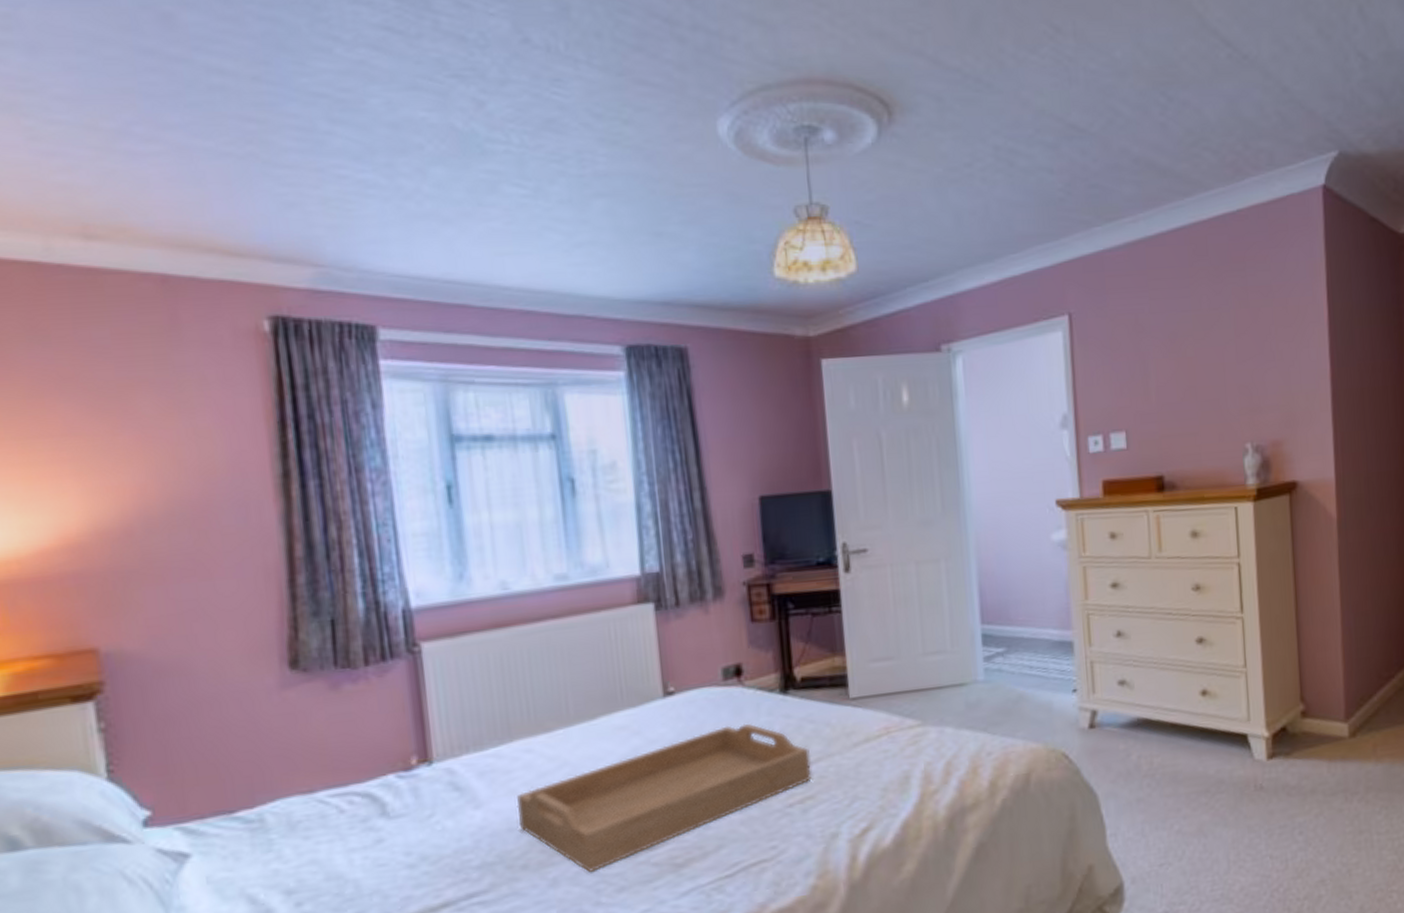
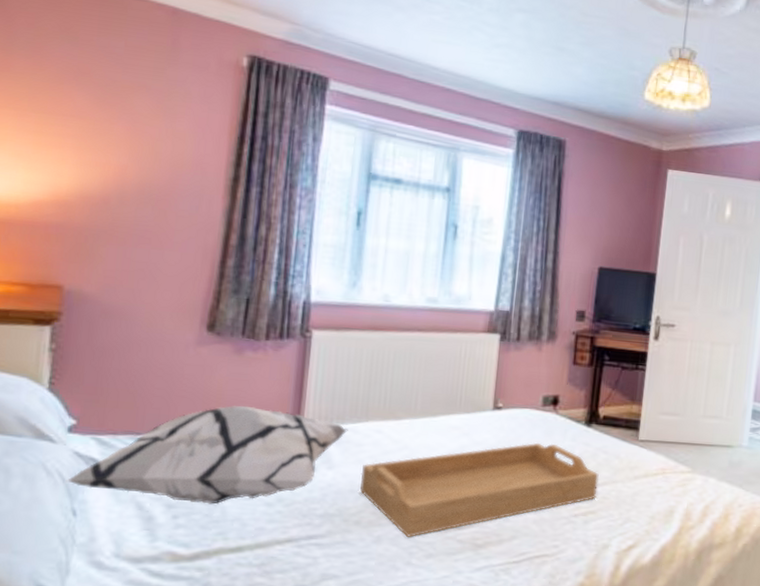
decorative pillow: none [153,749,490,891] -> present [66,405,348,505]

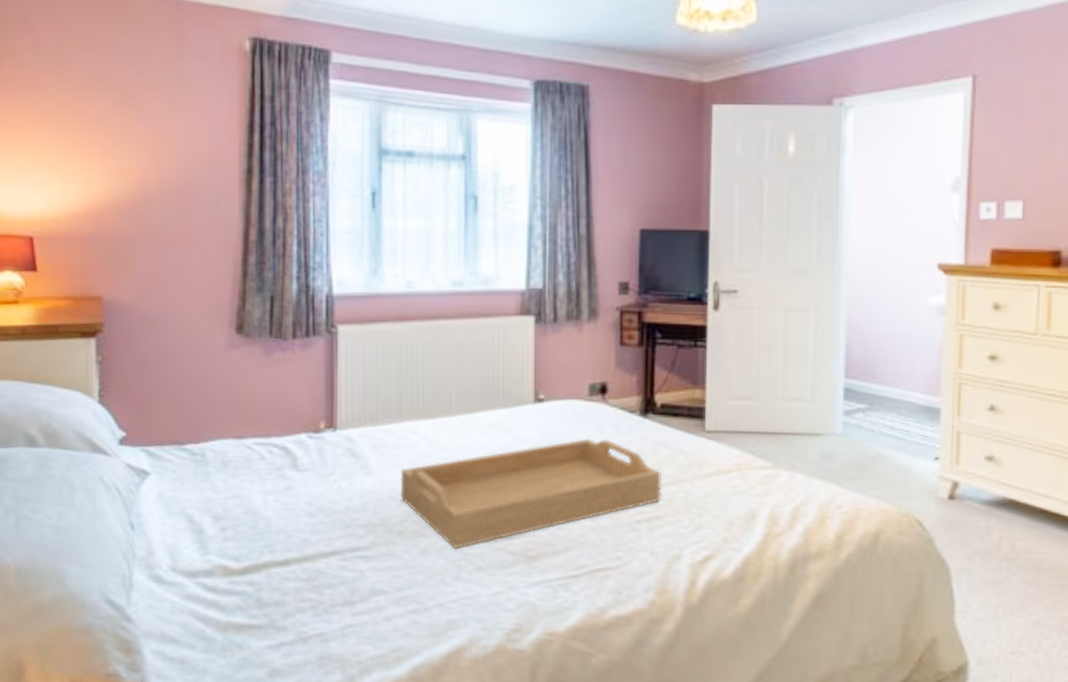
decorative pillow: present [66,405,348,505] -> none [122,410,383,516]

